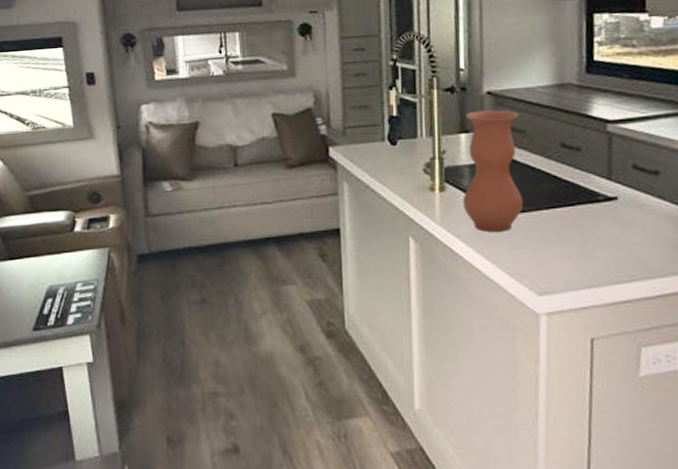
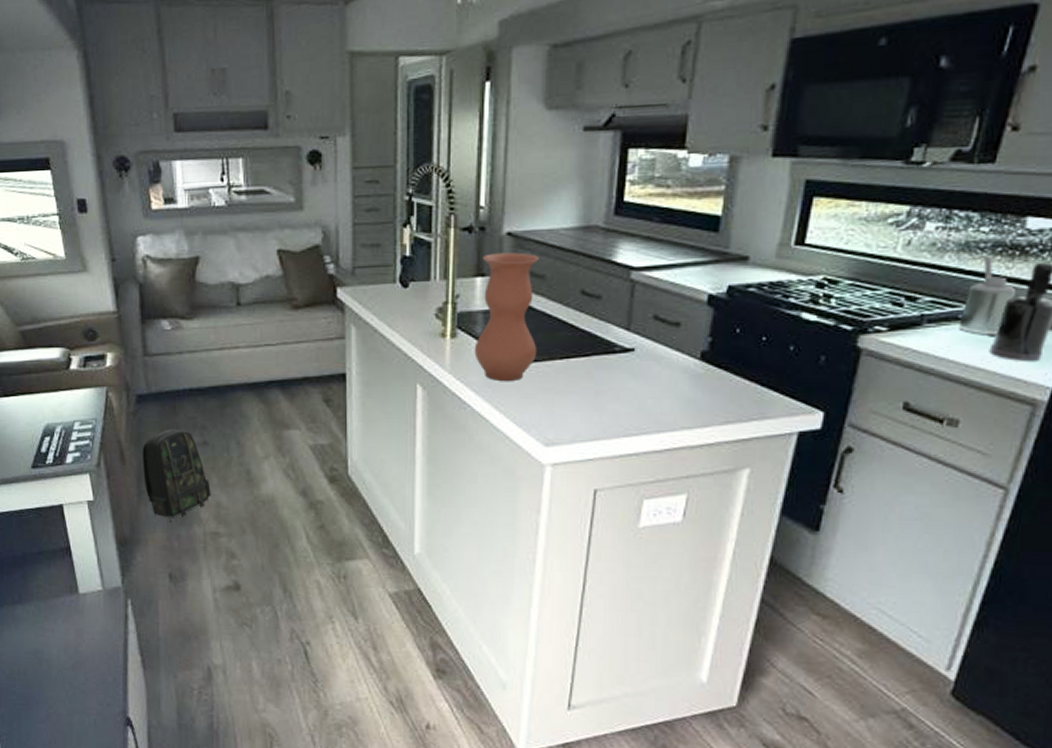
backpack: none [142,288,210,383] -> present [142,429,211,523]

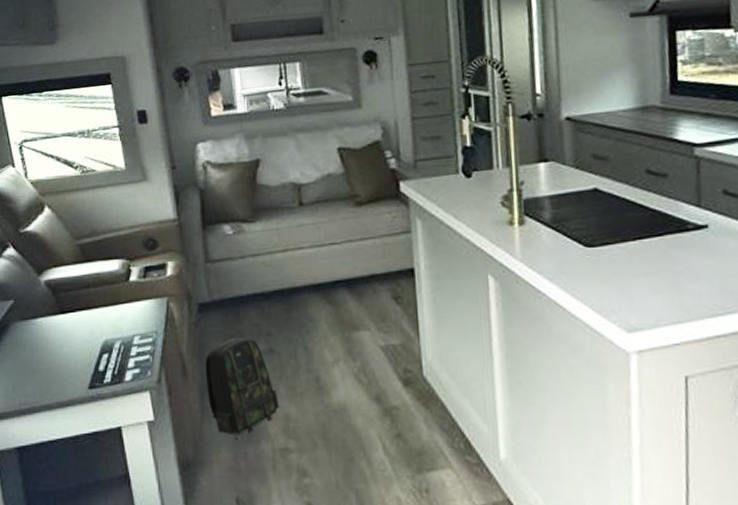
vase: present [474,252,540,382] -> none [543,136,609,268]

